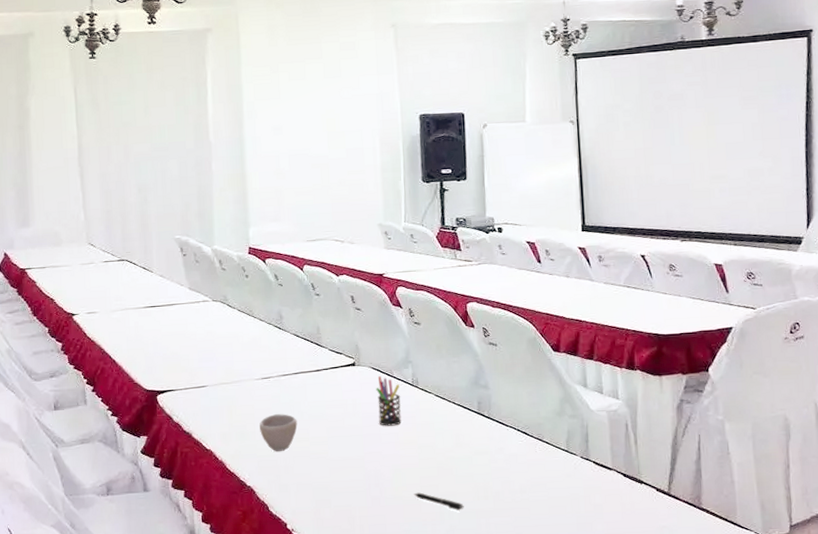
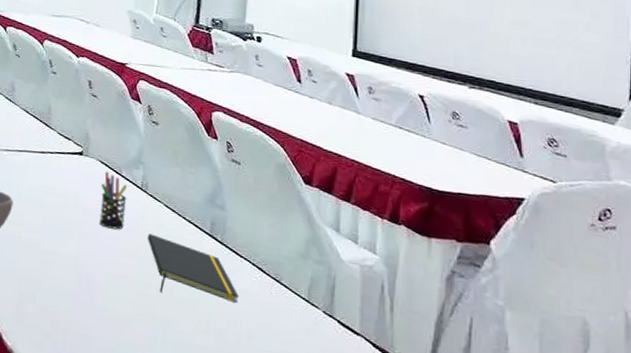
pen: present [414,492,464,511] -> none [126,309,181,341]
notepad: none [423,423,509,472] -> present [147,233,239,303]

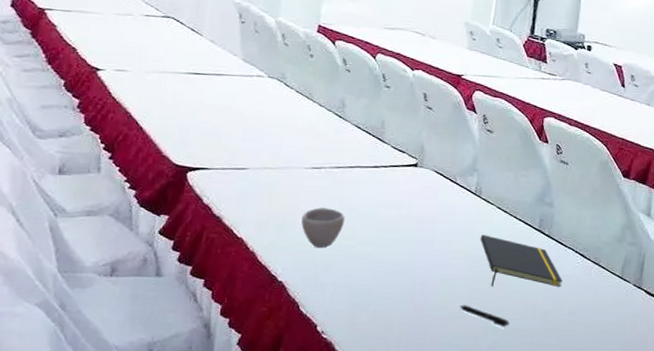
pen holder: present [99,171,128,230] -> none [434,181,463,234]
pen: none [126,309,181,341] -> present [459,305,510,327]

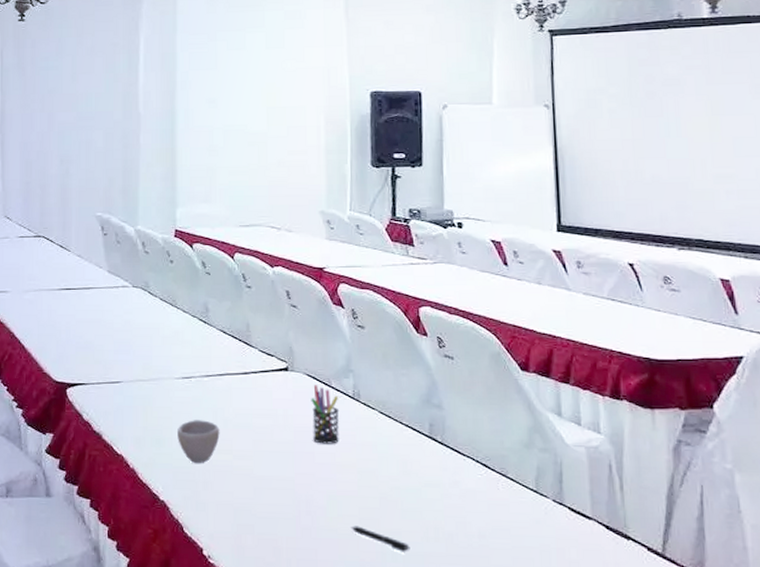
pen holder: none [434,181,463,234] -> present [311,385,340,444]
notepad: present [480,234,562,287] -> none [364,444,465,504]

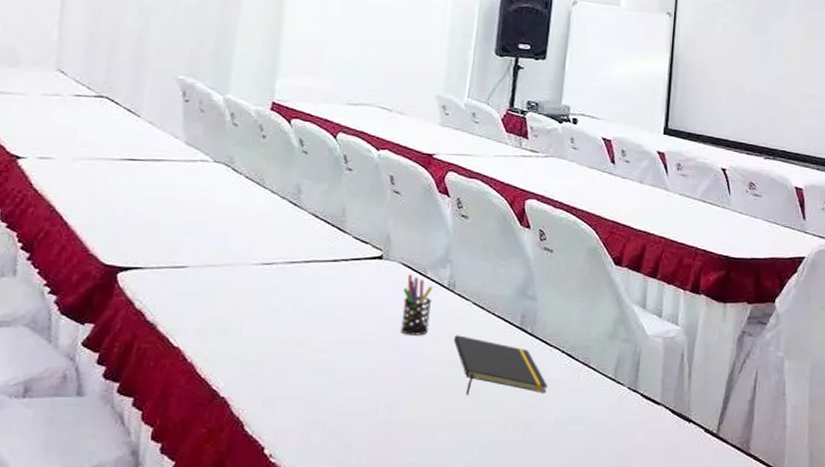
cup: present [177,420,220,463] -> none [248,309,299,356]
pen: present [351,526,410,552] -> none [430,418,488,442]
notepad: none [364,444,465,504] -> present [453,335,548,395]

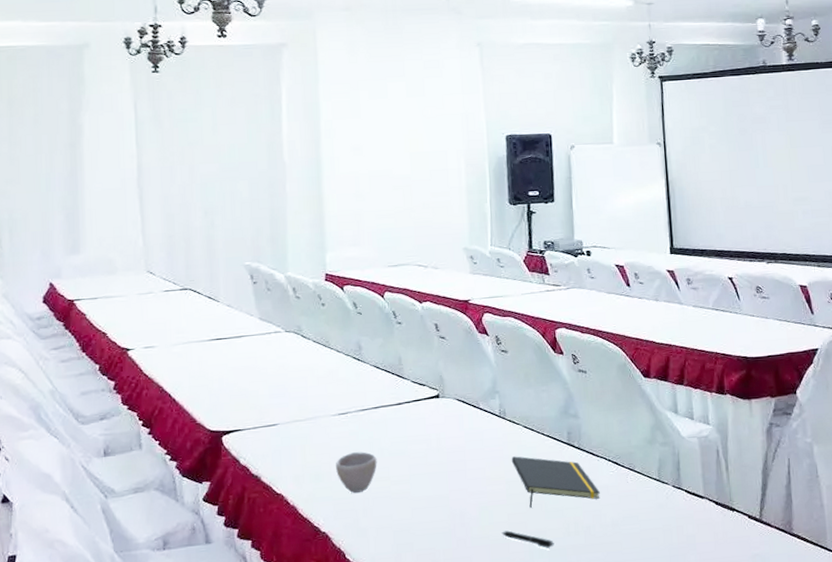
cup: none [248,309,299,356] -> present [336,452,377,493]
pen holder: present [401,274,434,336] -> none [461,408,488,461]
pen: none [430,418,488,442] -> present [501,530,554,549]

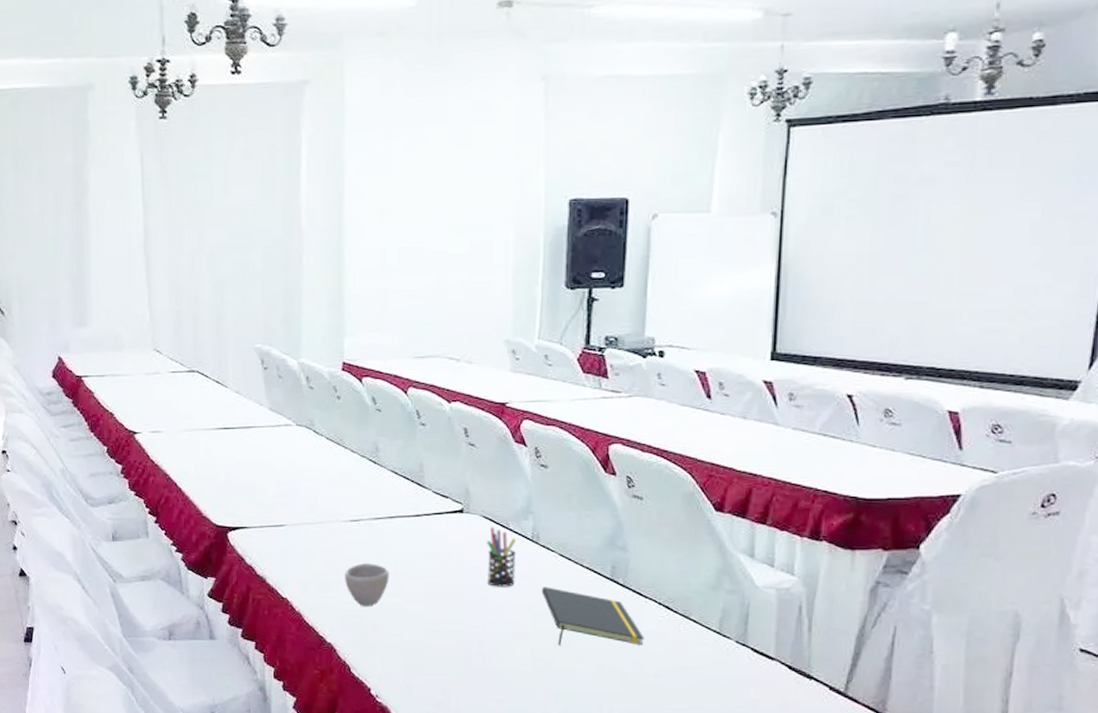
pen holder: none [461,408,488,461] -> present [487,527,517,587]
pen: present [501,530,554,549] -> none [523,666,583,692]

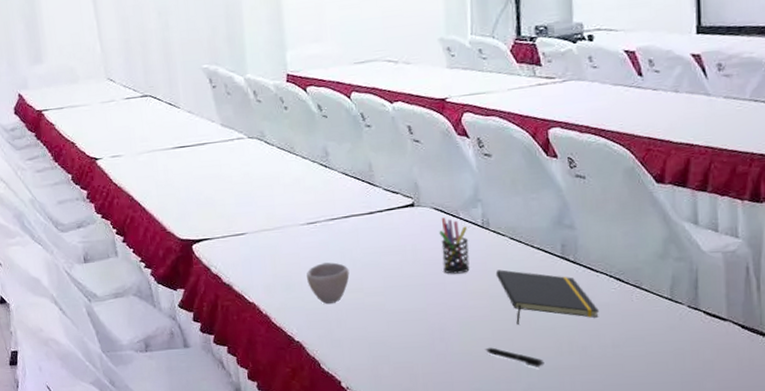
pen: none [523,666,583,692] -> present [485,347,545,368]

